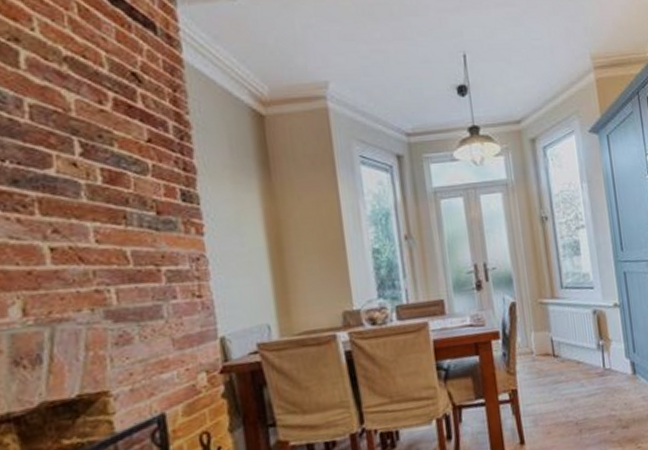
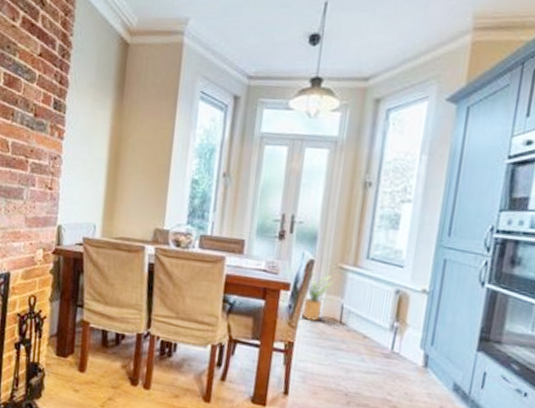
house plant: none [514,313,543,364] -> present [302,275,334,322]

